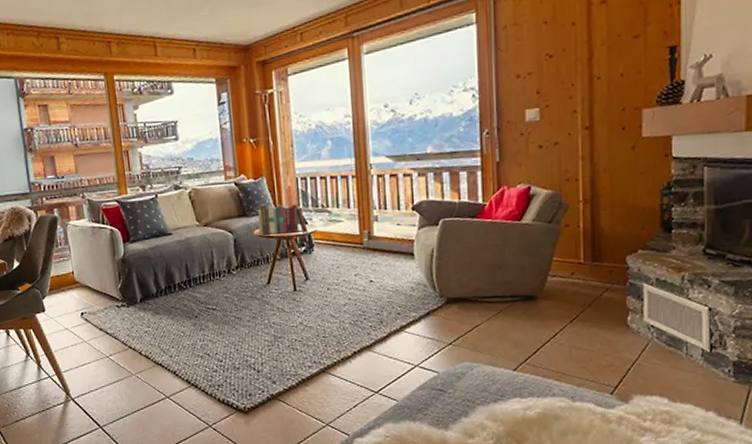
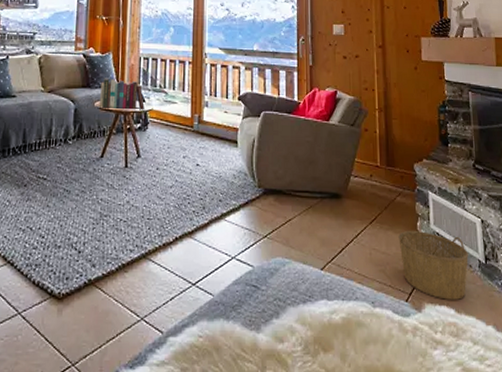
basket: none [604,325,689,391] -> present [398,231,469,301]

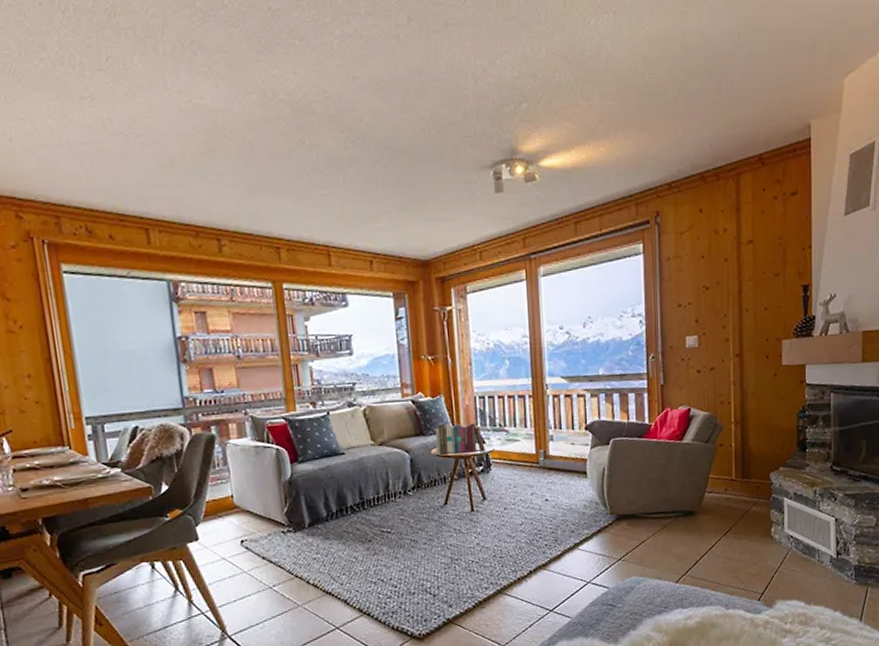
basket: present [398,231,469,301] -> none [752,536,820,595]

